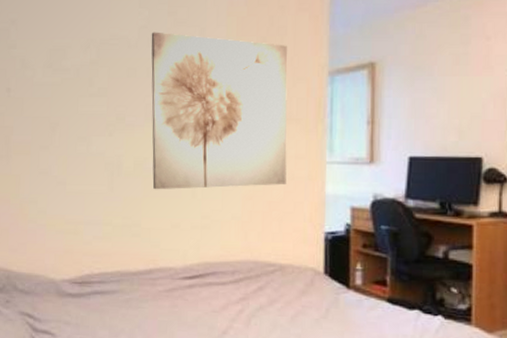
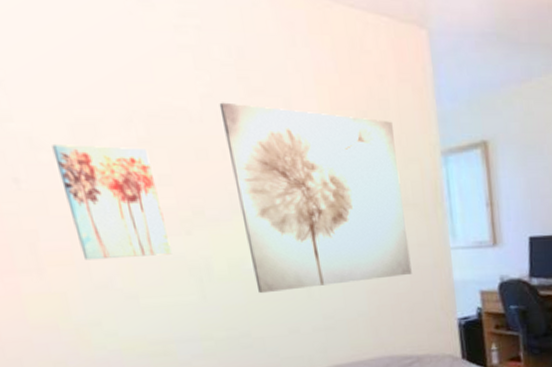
wall art: none [35,65,96,152] -> present [52,144,172,261]

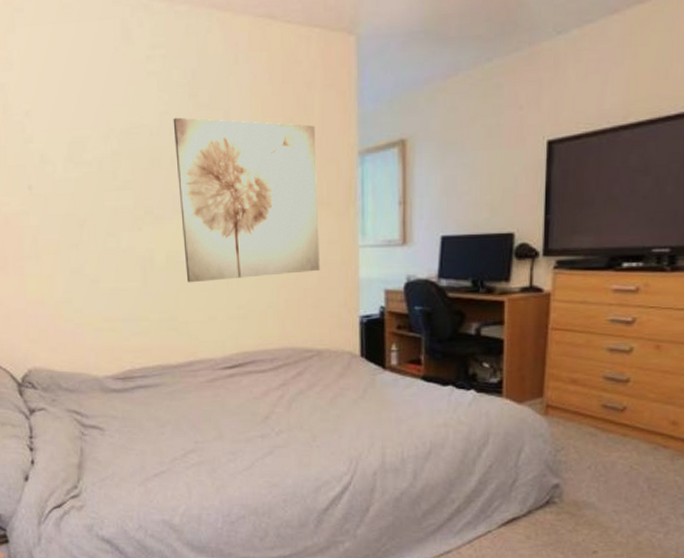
wall art: present [52,144,172,261] -> none [55,158,126,250]

